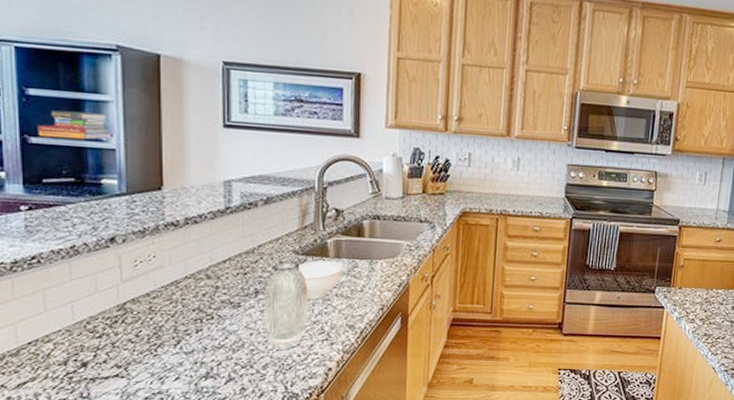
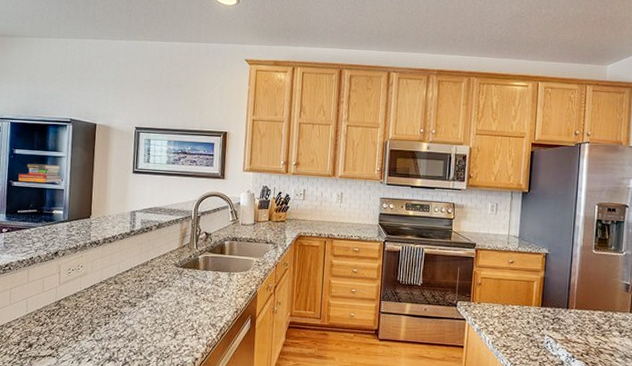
vase: present [263,262,309,351] -> none [151,272,184,342]
bowl: present [299,260,345,299] -> none [178,272,211,303]

